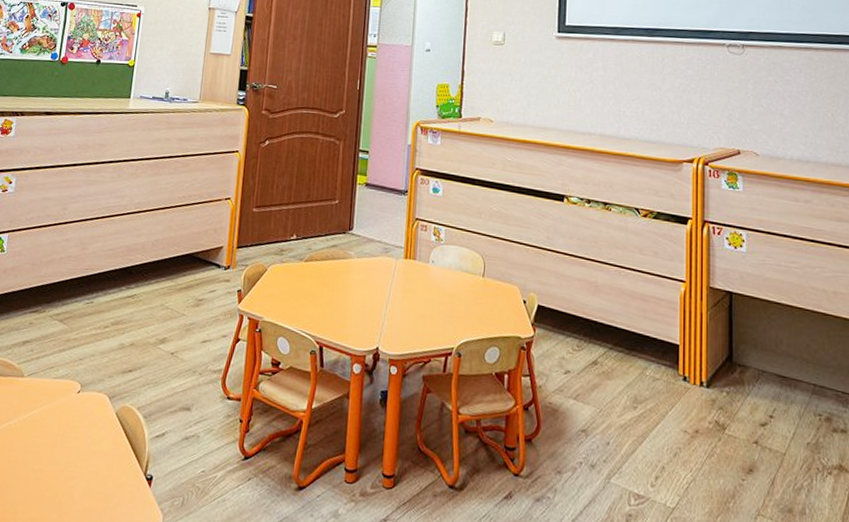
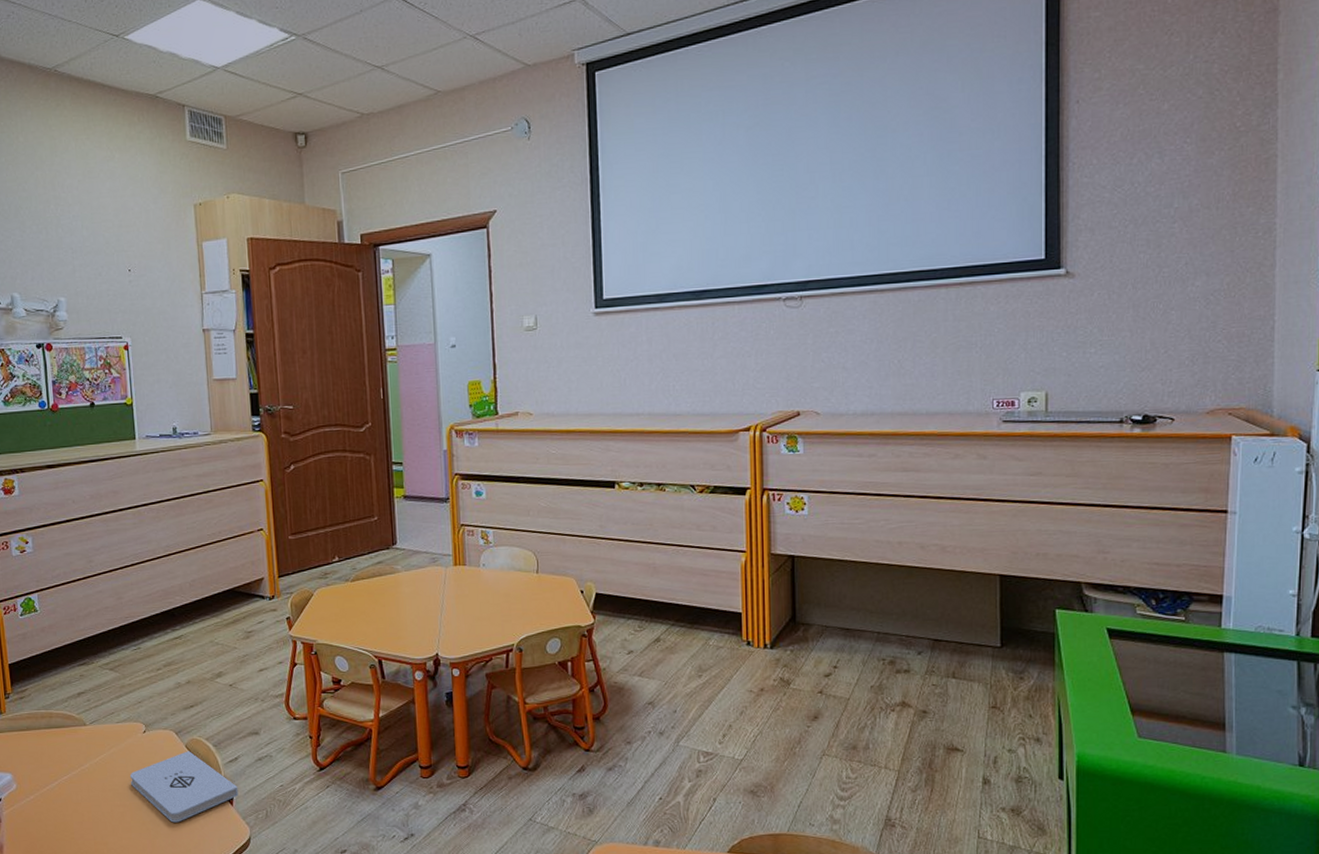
notepad: none [53,419,160,499] -> present [129,751,239,823]

